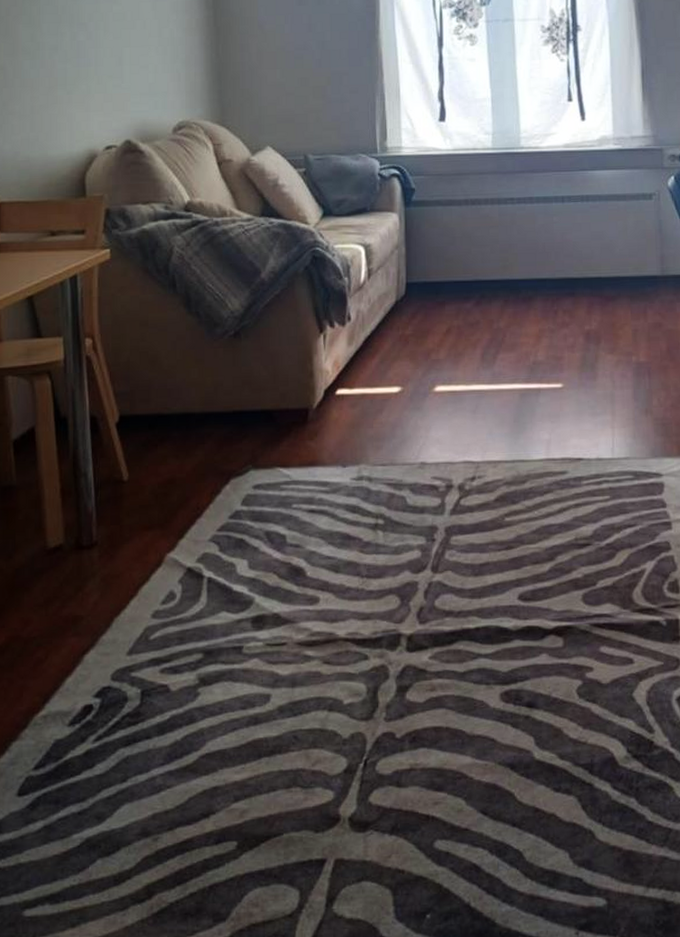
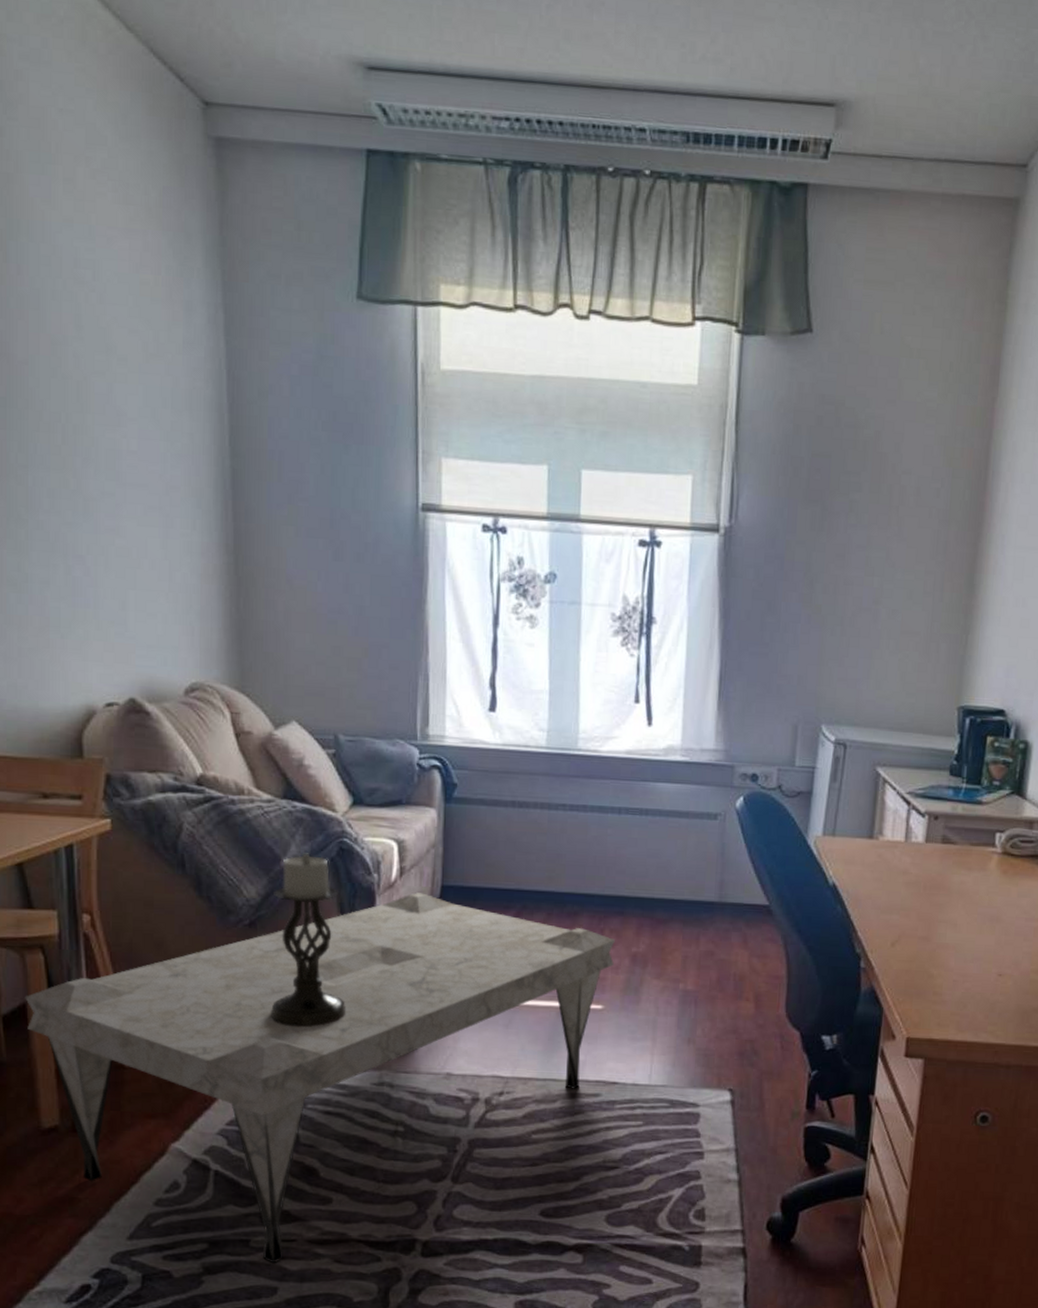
coffee table: none [33,291,569,670] -> present [25,892,615,1264]
candle holder: none [254,264,325,429] -> present [270,853,346,1028]

